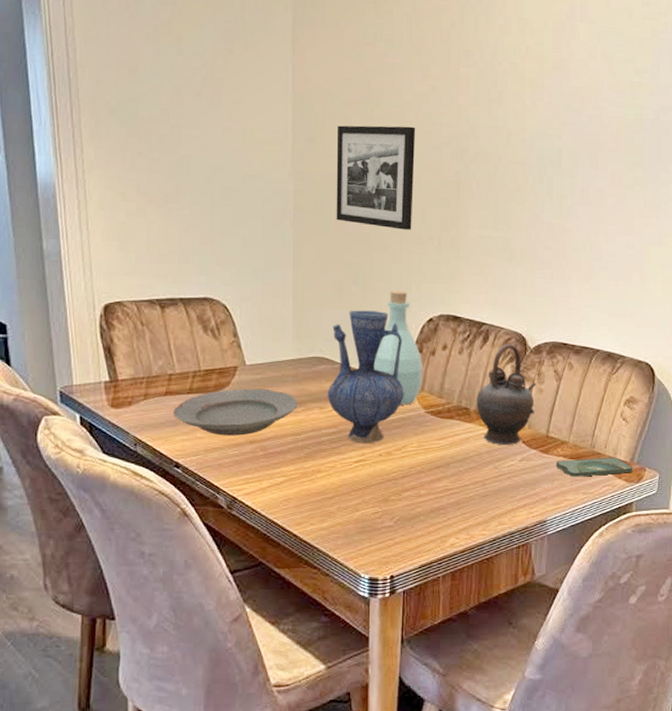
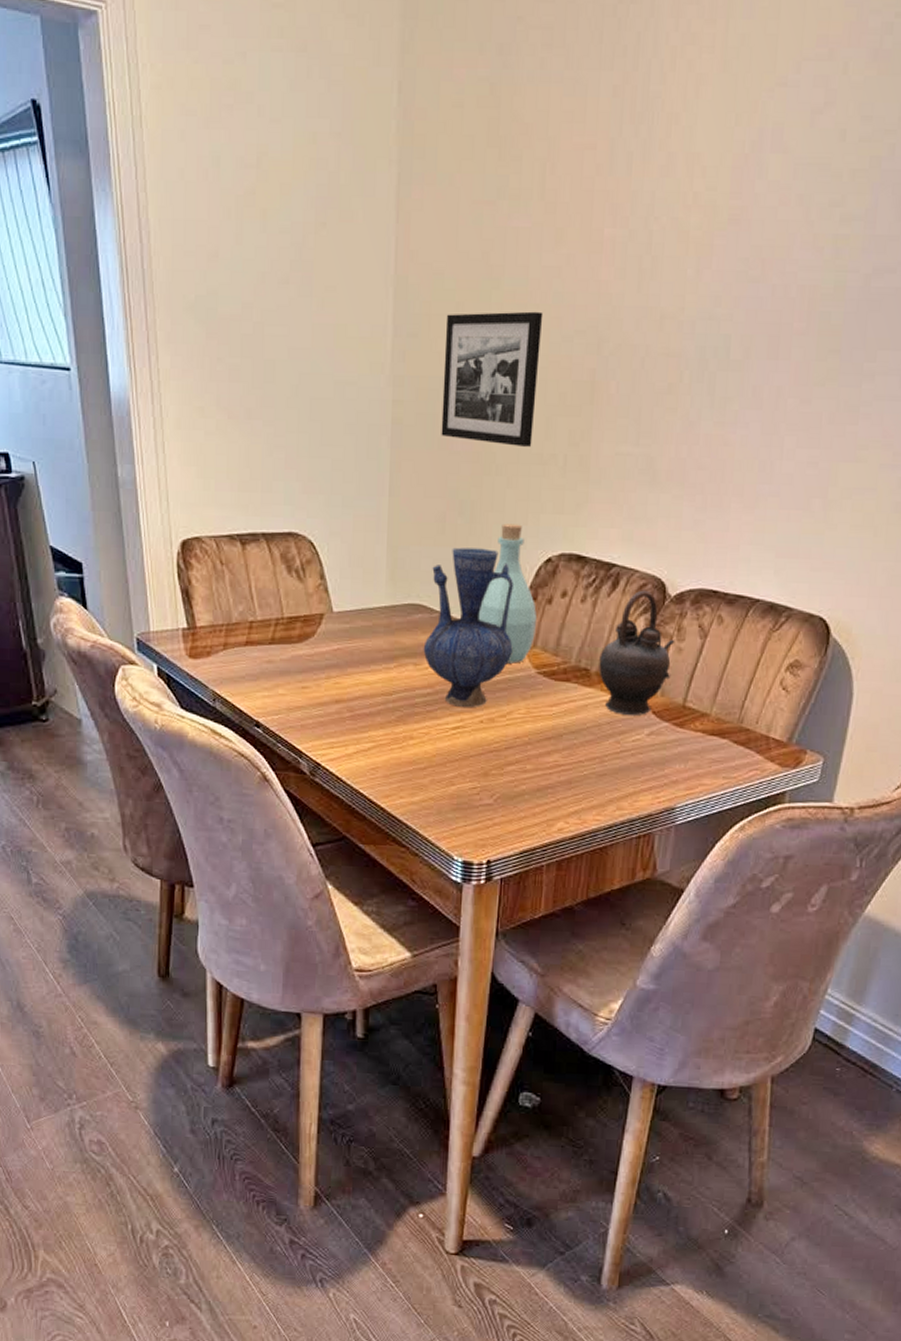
plate: present [173,388,298,436] -> none [254,639,390,694]
smartphone: present [555,457,633,477] -> none [691,734,790,758]

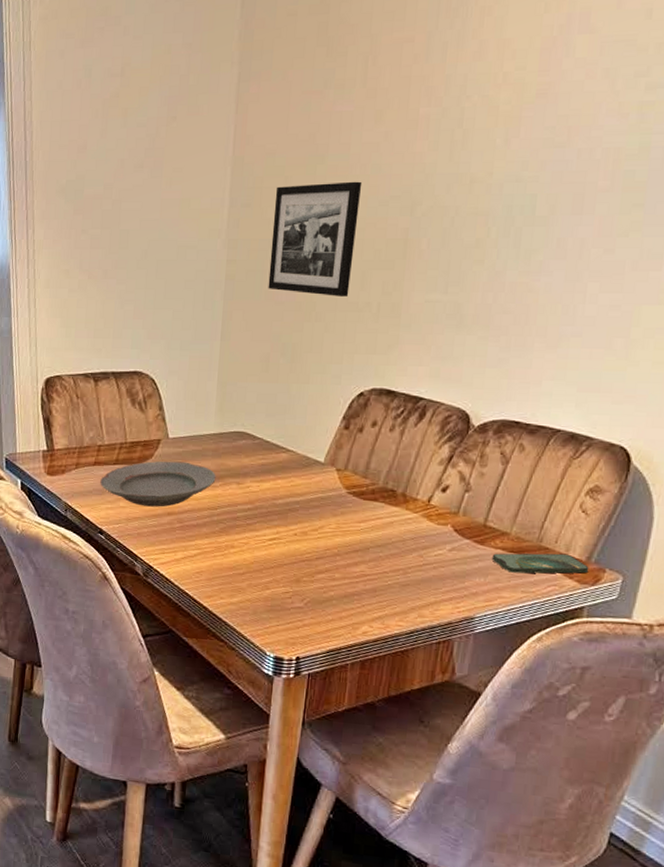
plate: none [254,639,390,694] -> present [100,461,216,507]
vase: present [423,547,513,708] -> none [245,383,328,522]
bottle: present [478,523,538,663] -> none [295,363,349,484]
teapot: present [599,590,675,715] -> none [404,420,478,533]
smartphone: none [691,734,790,758] -> present [491,553,589,574]

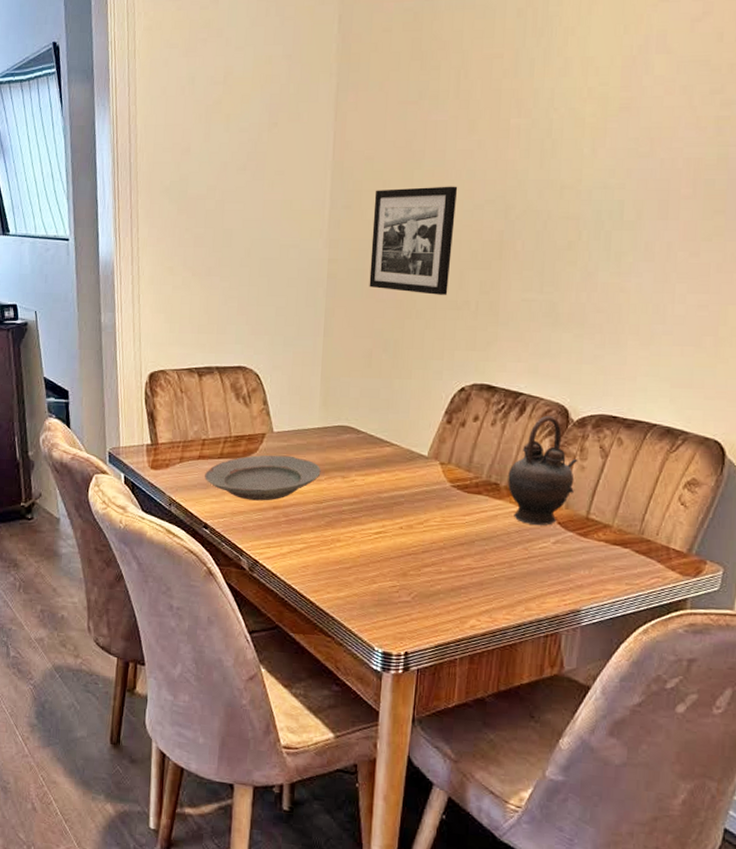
teapot: none [404,420,478,533] -> present [508,415,578,525]
smartphone: present [491,553,589,574] -> none [595,545,690,566]

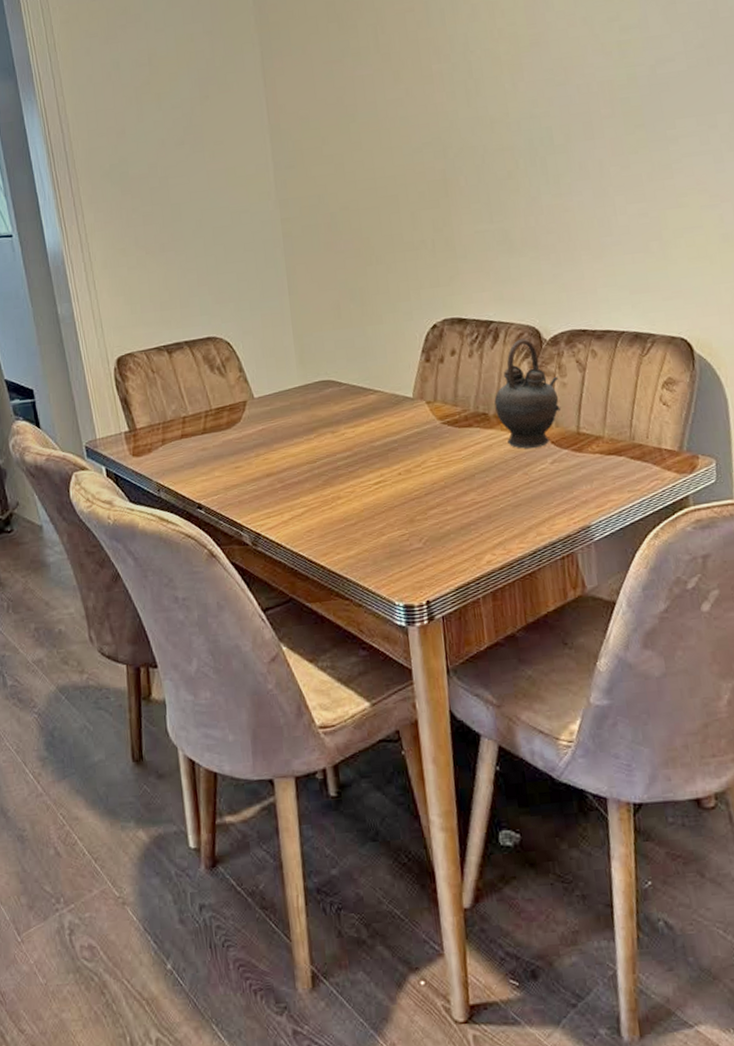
plate: present [205,454,321,501] -> none [190,419,310,472]
picture frame: present [369,186,458,295] -> none [315,133,403,241]

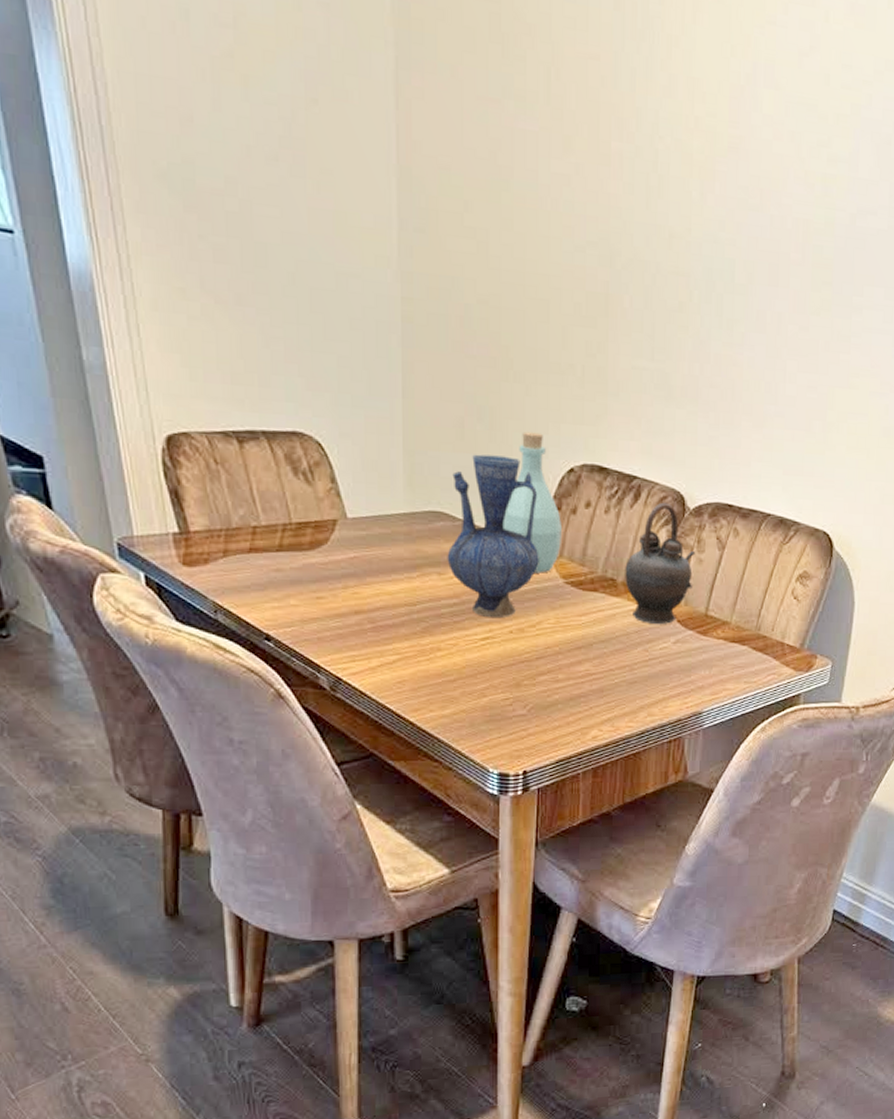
vase: none [335,325,417,464] -> present [447,454,539,619]
bottle: none [381,300,434,419] -> present [502,432,563,573]

